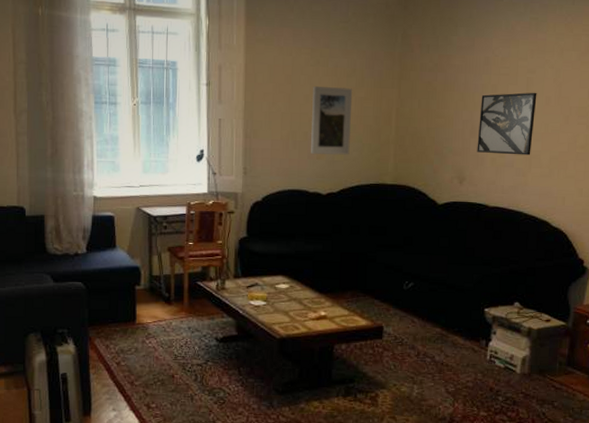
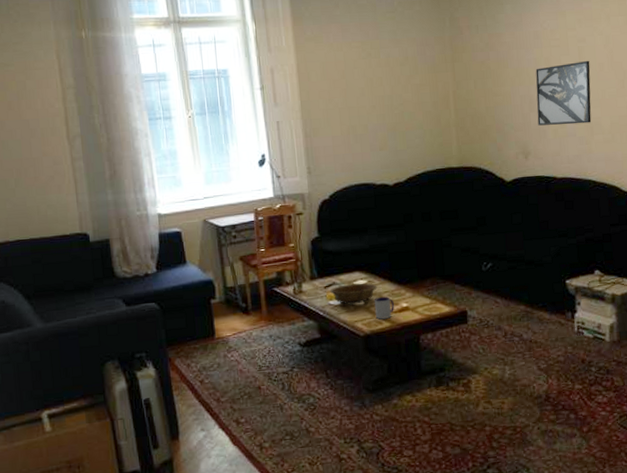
decorative bowl: none [251,287,298,307] -> present [330,283,377,305]
mug: none [293,303,313,325] -> present [374,297,395,320]
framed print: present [311,86,353,155] -> none [367,76,412,147]

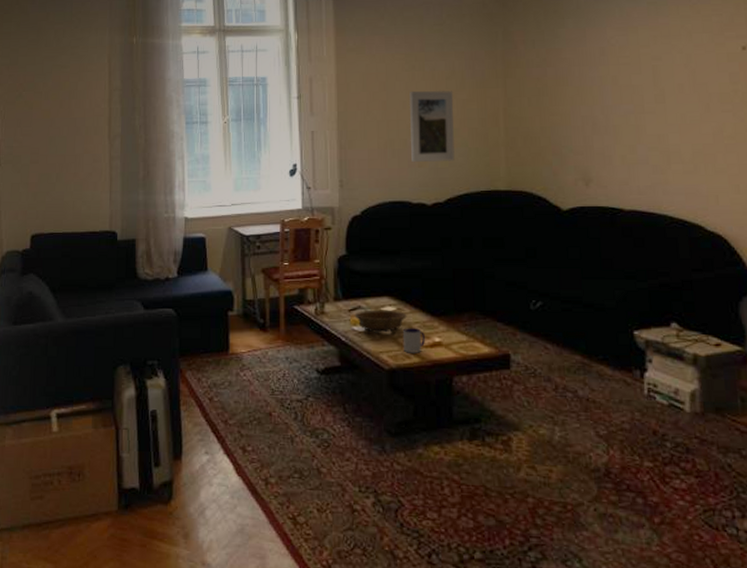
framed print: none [367,76,412,147] -> present [410,91,455,163]
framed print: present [535,60,592,126] -> none [600,80,668,151]

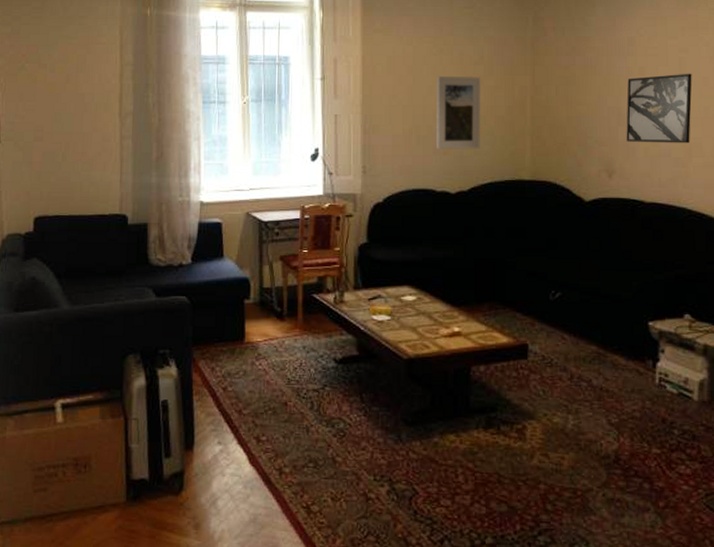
decorative bowl: present [354,309,407,333] -> none [374,299,427,323]
mug: present [402,328,426,353] -> none [422,318,445,343]
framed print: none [600,80,668,151] -> present [626,73,692,144]

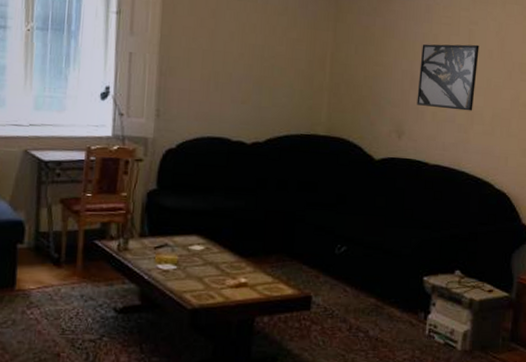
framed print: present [437,77,481,150] -> none [235,23,284,101]

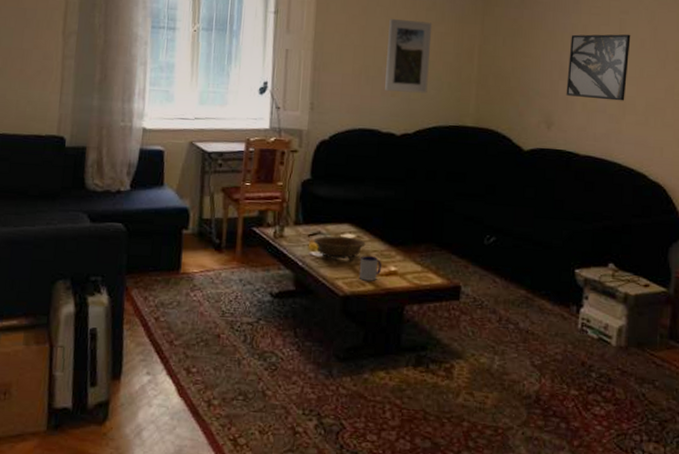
decorative bowl: none [160,248,215,272] -> present [313,236,366,260]
mug: none [207,268,232,294] -> present [358,256,382,281]
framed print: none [235,23,284,101] -> present [385,19,433,93]

